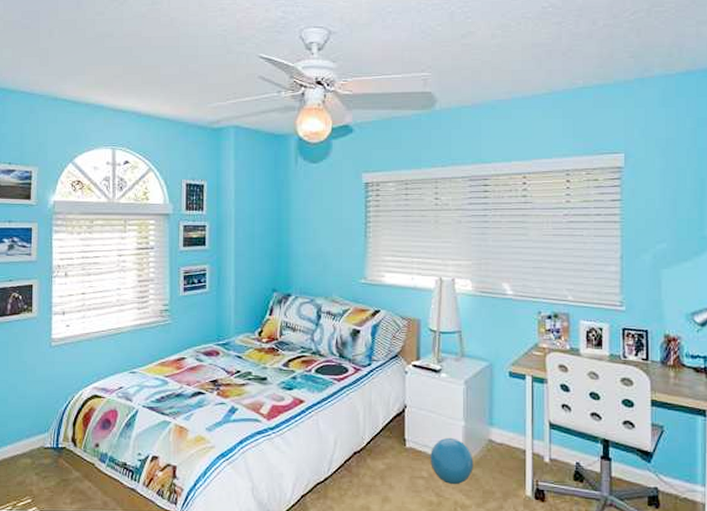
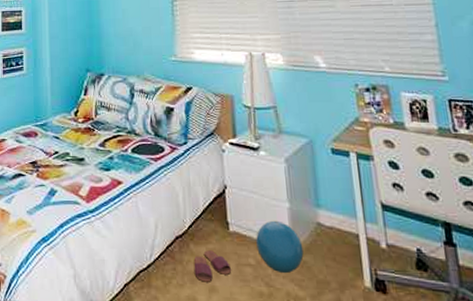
slippers: none [369,464,404,493] -> present [194,250,231,282]

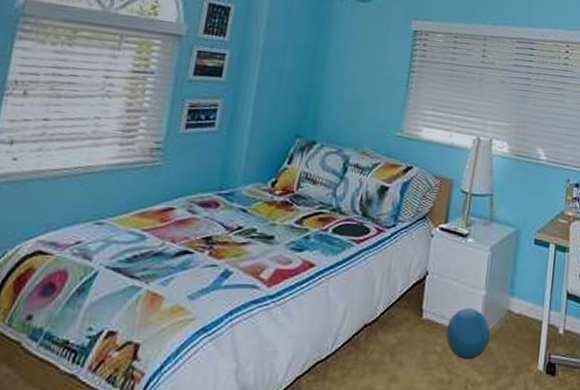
slippers: present [194,250,231,282] -> none [377,338,416,372]

